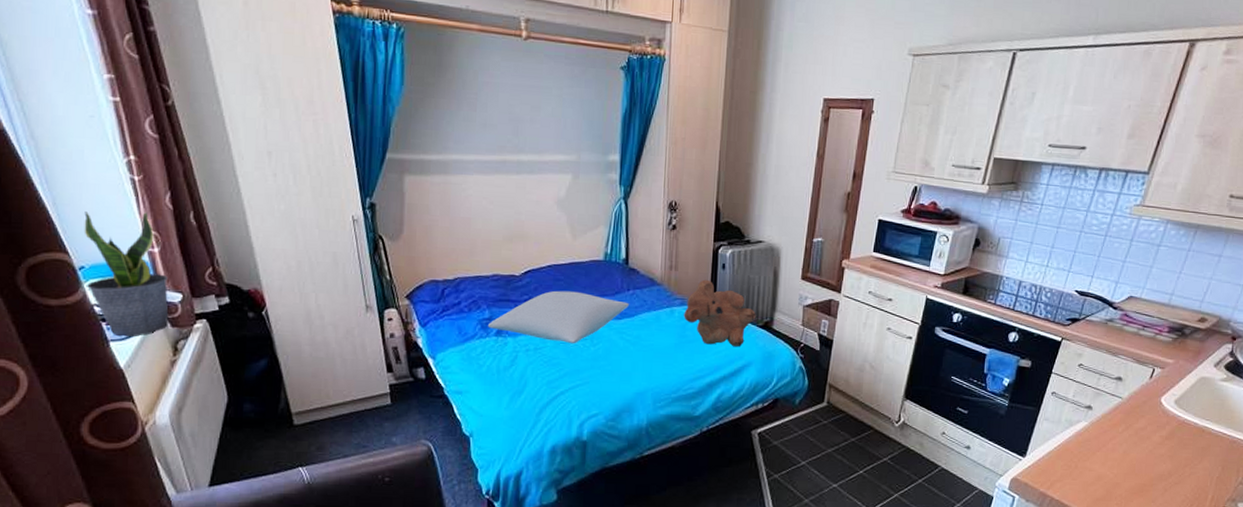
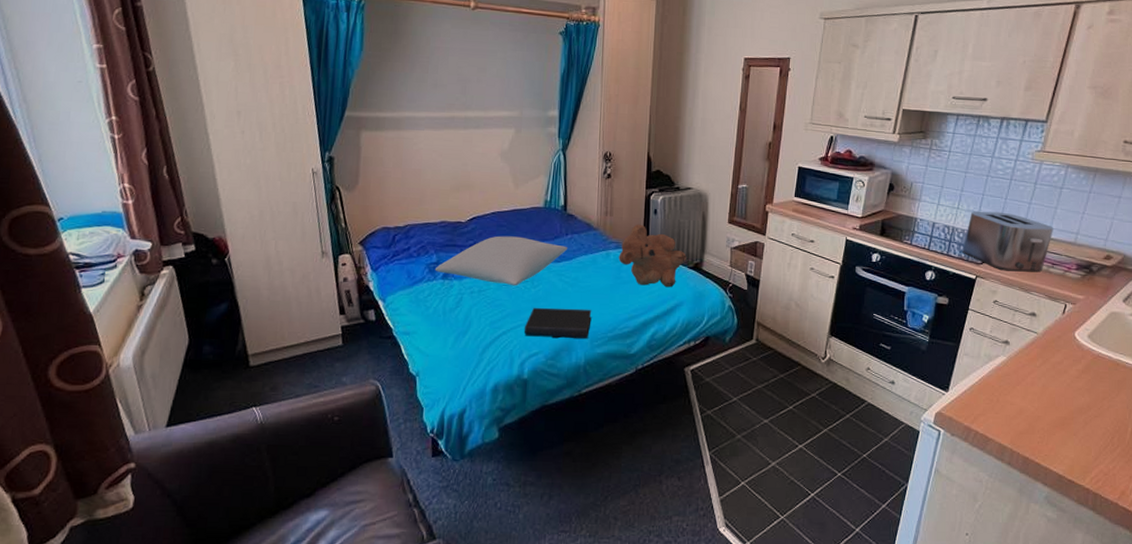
potted plant: present [84,211,169,337] -> none [63,167,139,284]
book: none [583,366,655,400] -> present [524,307,592,338]
toaster: none [1049,269,1147,335] -> present [962,211,1053,272]

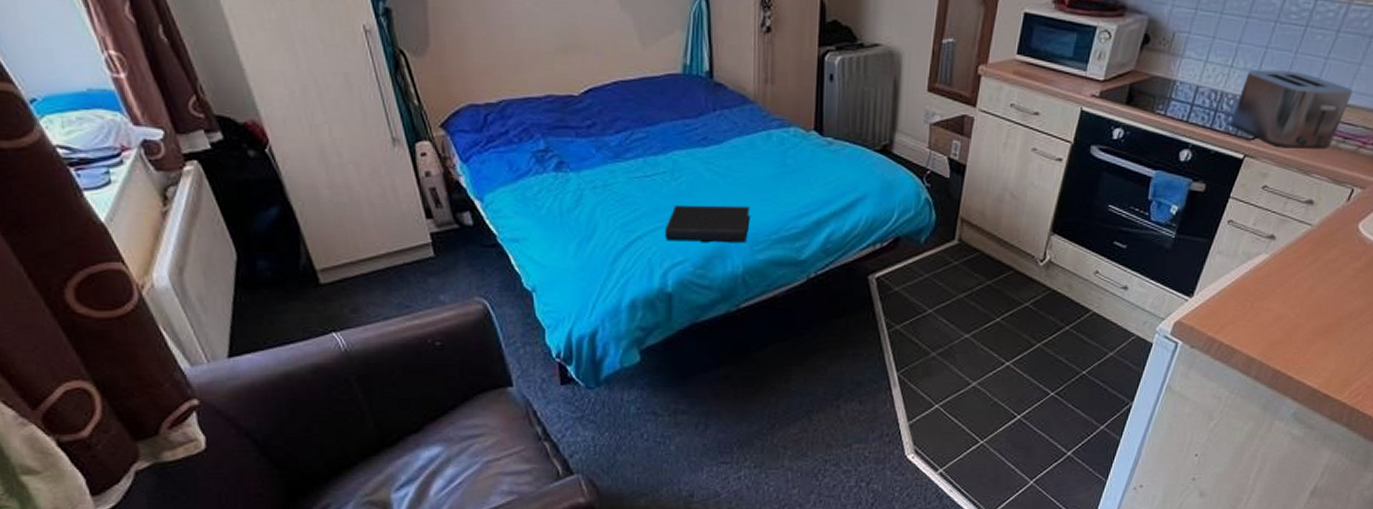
pillow: present [434,236,567,286] -> none [543,113,716,179]
teddy bear: present [618,224,687,288] -> none [783,94,872,177]

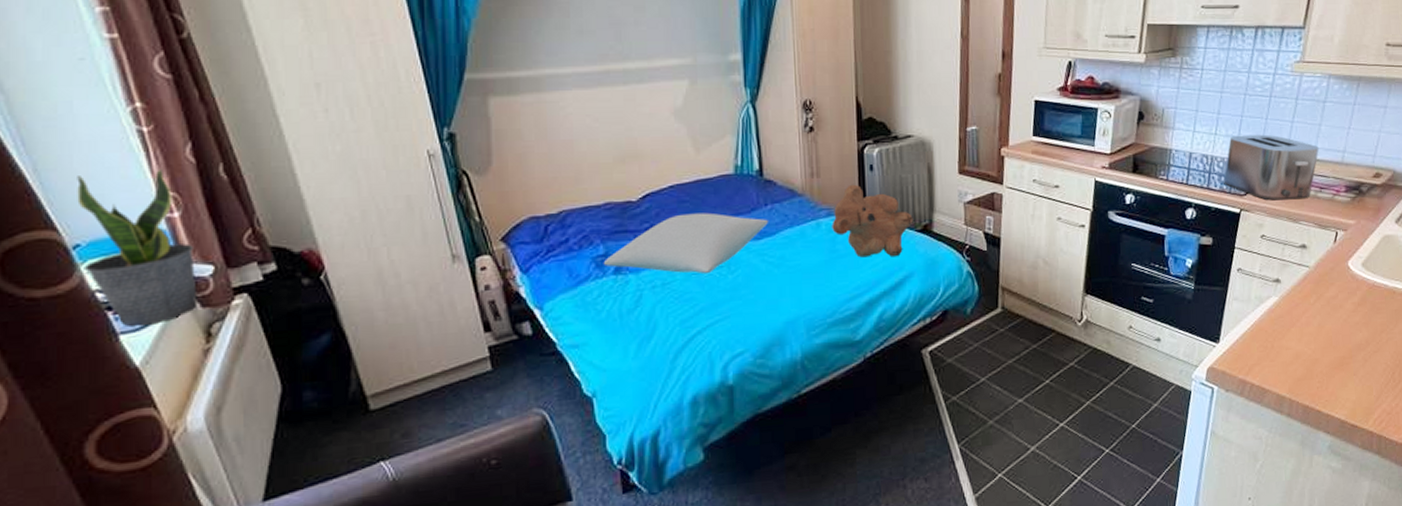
potted plant: none [24,28,152,185] -> present [77,170,197,328]
pillow: none [543,113,716,179] -> present [603,212,768,274]
book: present [664,204,750,242] -> none [723,292,806,334]
teddy bear: none [783,94,872,177] -> present [832,184,913,258]

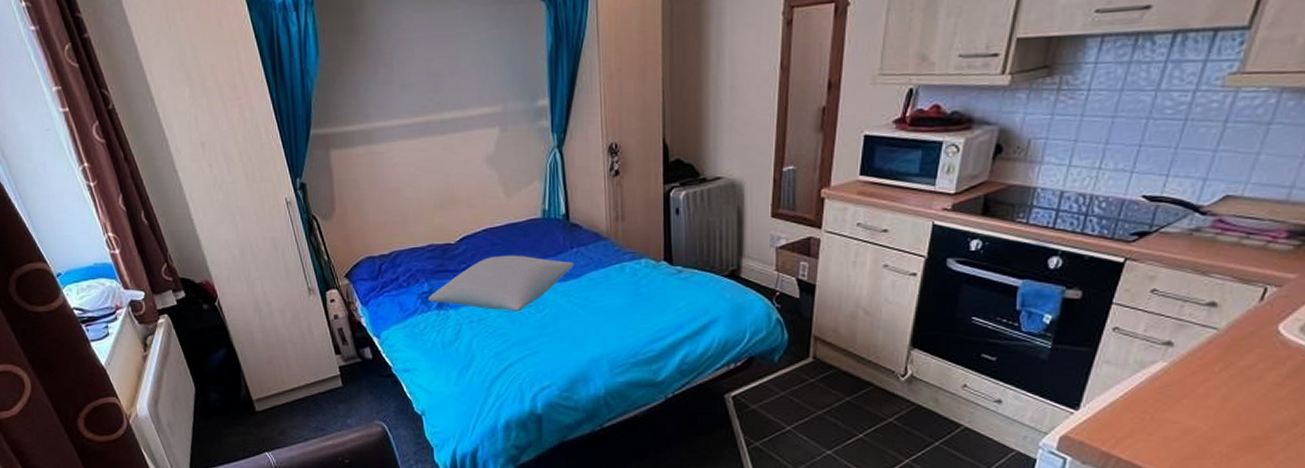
potted plant: present [77,170,197,328] -> none [54,216,136,337]
teddy bear: present [832,184,913,258] -> none [636,228,720,302]
toaster: present [1223,134,1319,201] -> none [1105,167,1252,248]

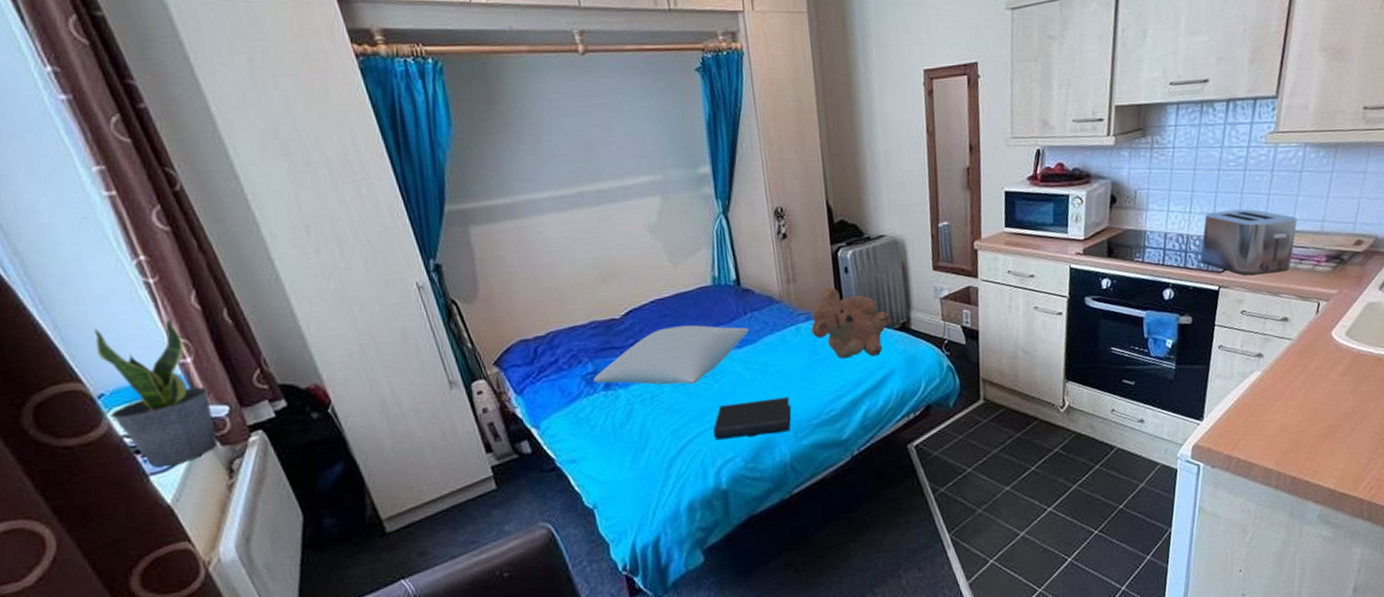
potted plant: none [54,216,136,337] -> present [94,318,218,469]
book: none [532,333,609,367] -> present [712,396,792,441]
teddy bear: none [636,228,720,302] -> present [811,287,891,359]
toaster: none [1105,167,1252,248] -> present [1200,209,1297,275]

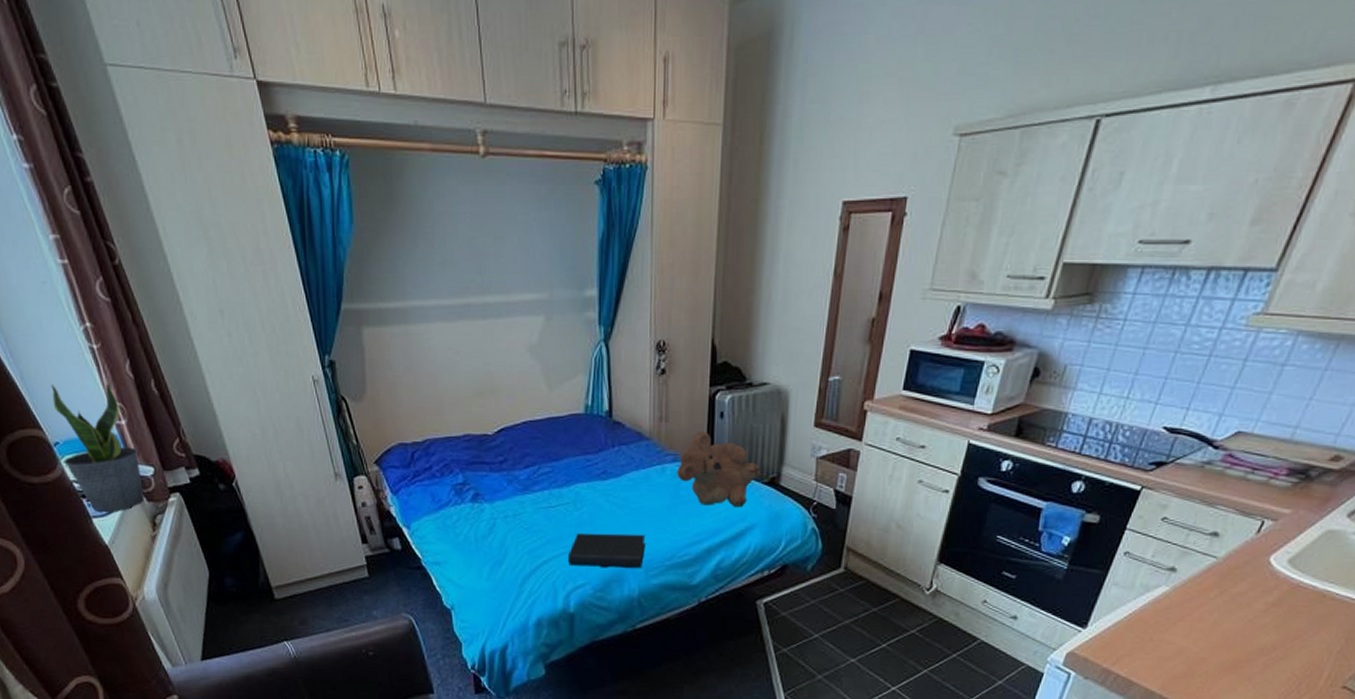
pillow: present [592,325,749,385] -> none [461,450,614,509]
toaster: present [1200,209,1297,275] -> none [1126,400,1262,480]

